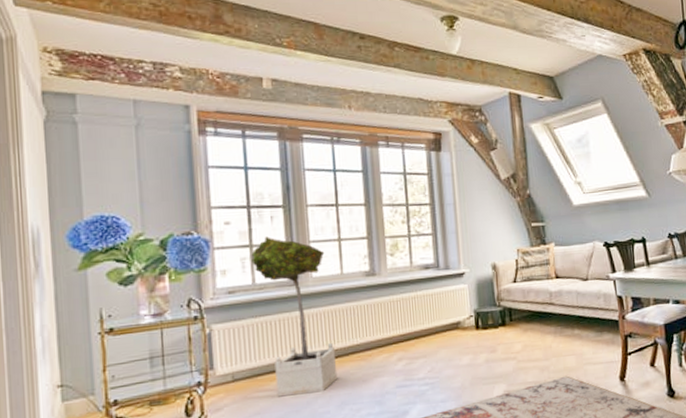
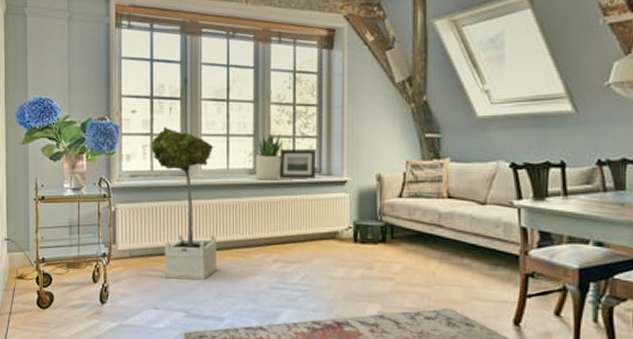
planter: none [371,233,398,281] -> present [256,132,282,180]
picture frame: none [395,246,435,278] -> present [279,149,317,180]

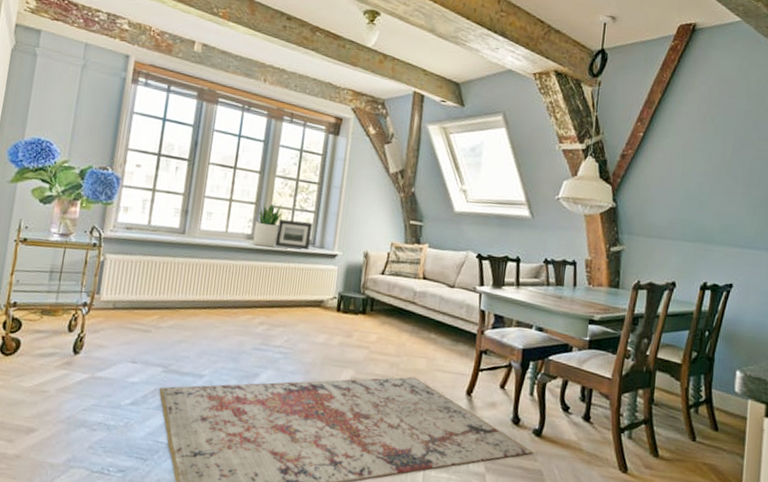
potted tree: present [151,127,217,281] -> none [147,184,215,337]

